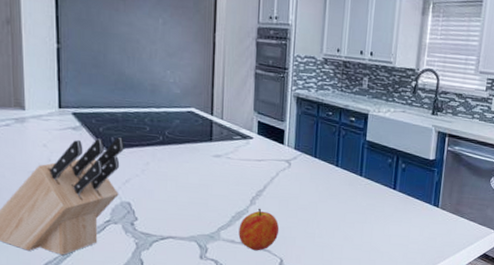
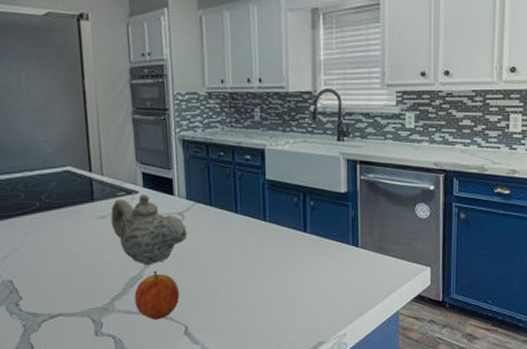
teapot: none [225,140,293,203] -> present [110,194,188,266]

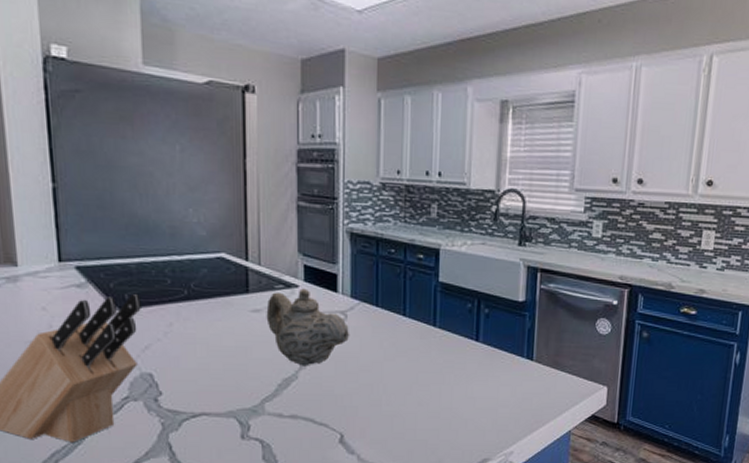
fruit: present [134,270,180,320] -> none [287,372,337,426]

